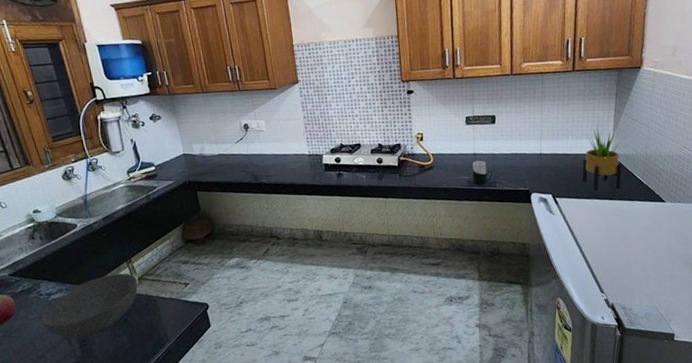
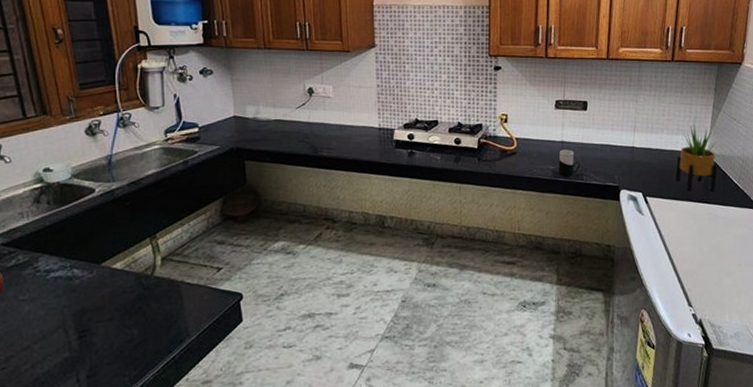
bowl: present [41,273,138,338] -> none [33,251,161,327]

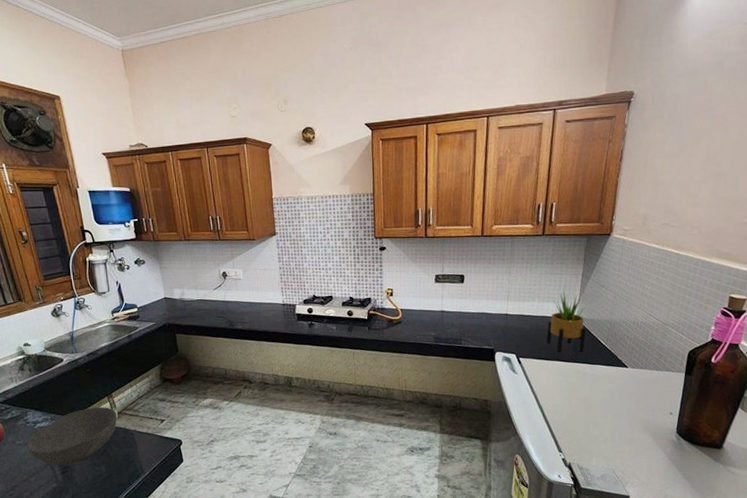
bowl: none [33,251,161,327] -> present [27,407,118,465]
cup: present [558,149,580,178] -> none [439,318,458,342]

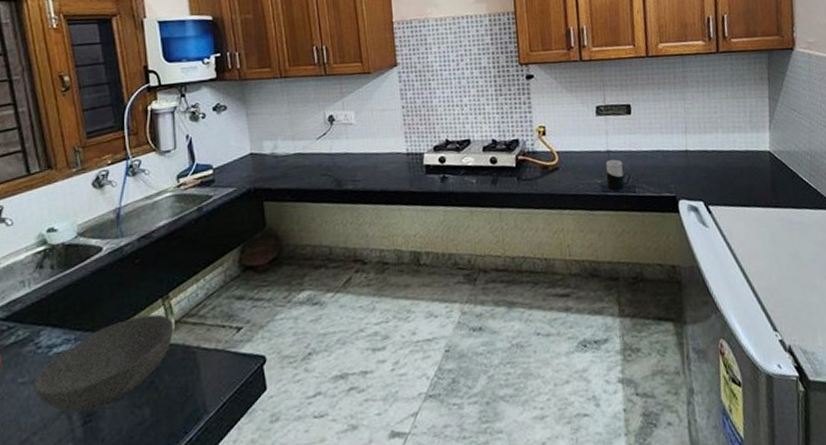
cup: none [439,318,458,342] -> present [605,159,631,192]
potted plant: present [546,292,588,352] -> none [737,119,785,195]

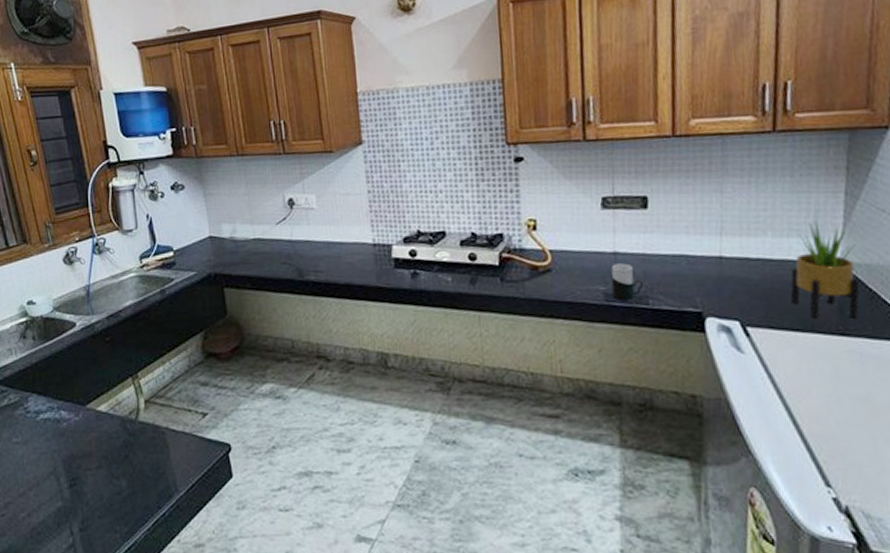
bowl: present [34,314,174,412] -> none [26,392,144,475]
potted plant: none [737,119,785,195] -> present [790,221,860,318]

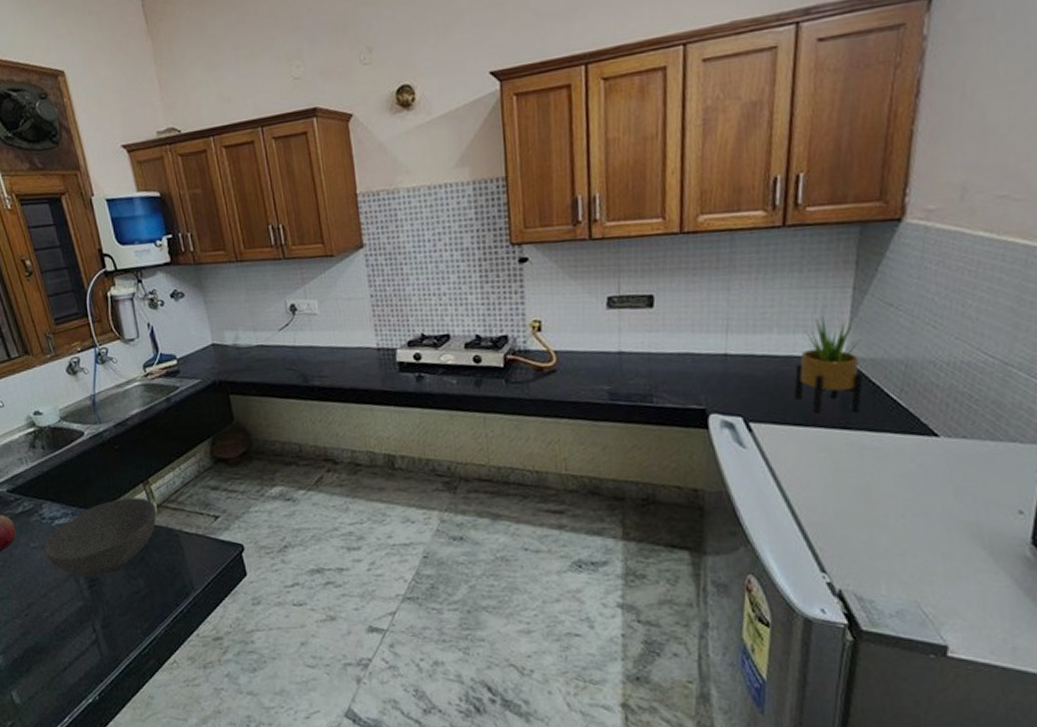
bowl: none [26,392,144,475] -> present [43,497,157,576]
cup: present [611,263,643,302] -> none [615,362,647,400]

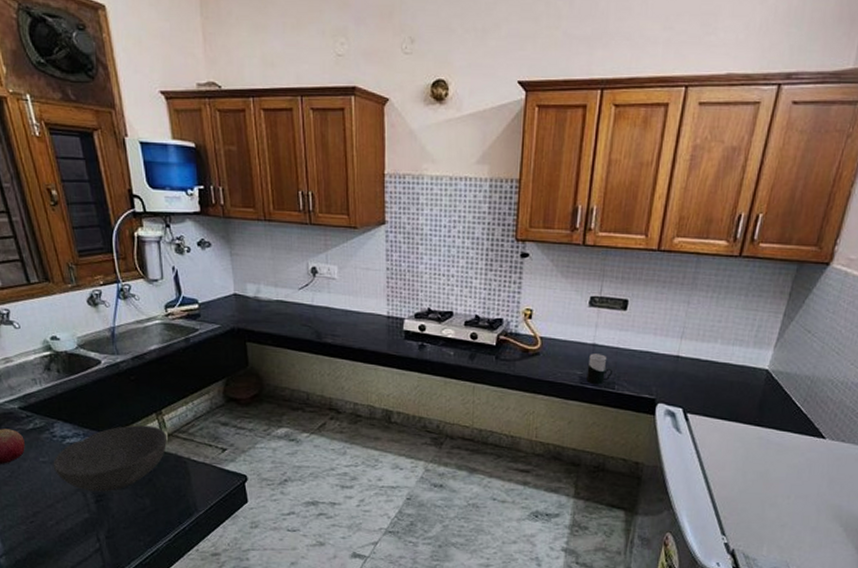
cup: none [615,362,647,400] -> present [586,353,612,385]
potted plant: present [794,316,865,413] -> none [725,334,786,413]

